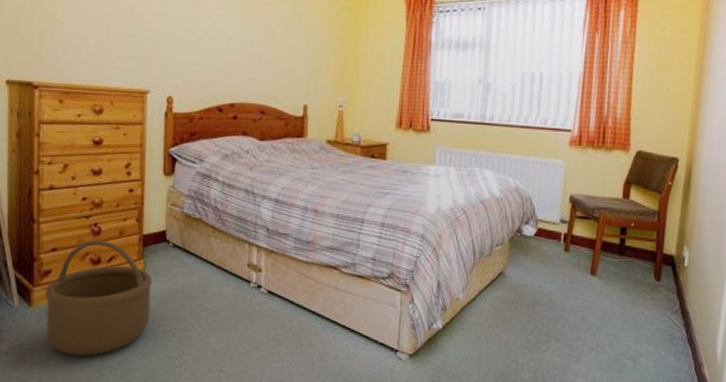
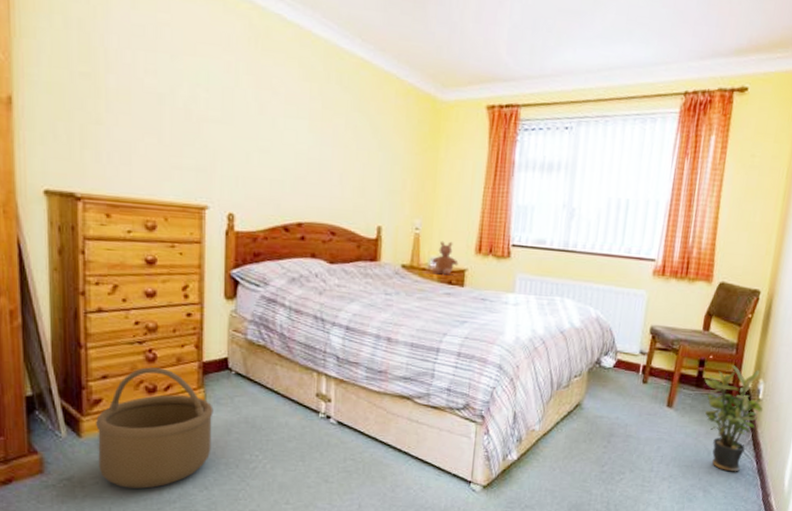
teddy bear: none [355,117,381,150] -> present [431,240,459,276]
potted plant: none [627,232,689,341] -> present [704,364,763,472]

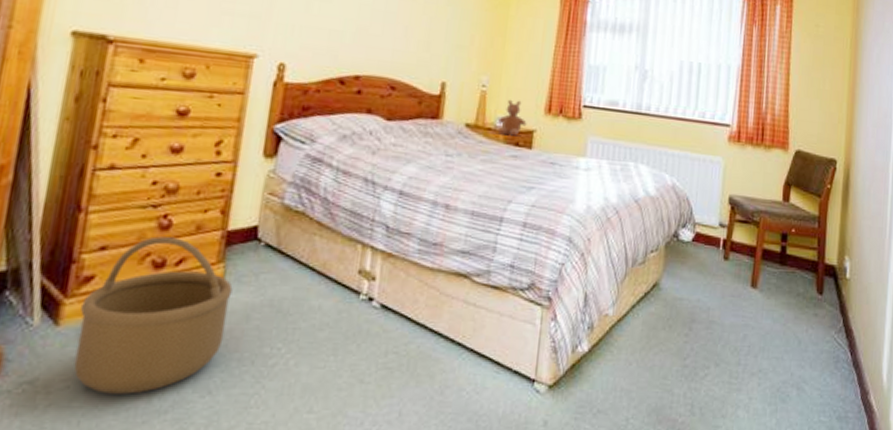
potted plant: present [704,364,763,472] -> none [788,239,851,365]

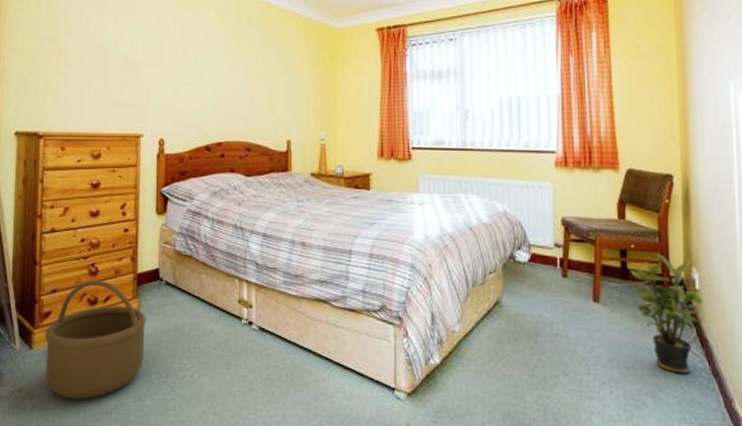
teddy bear: present [497,99,527,137] -> none [338,149,363,181]
potted plant: none [788,239,851,365] -> present [630,253,702,374]

